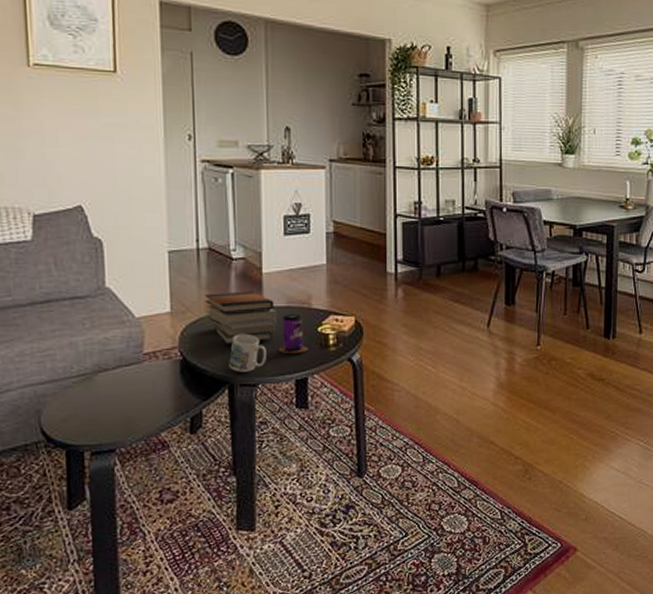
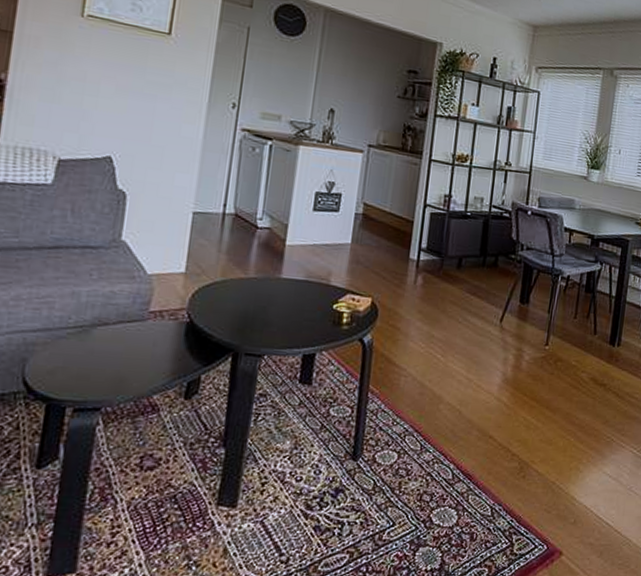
book stack: present [204,291,276,344] -> none [222,259,294,312]
mug: present [229,333,266,372] -> none [236,302,278,342]
beverage can: present [279,313,308,355] -> none [290,288,320,329]

